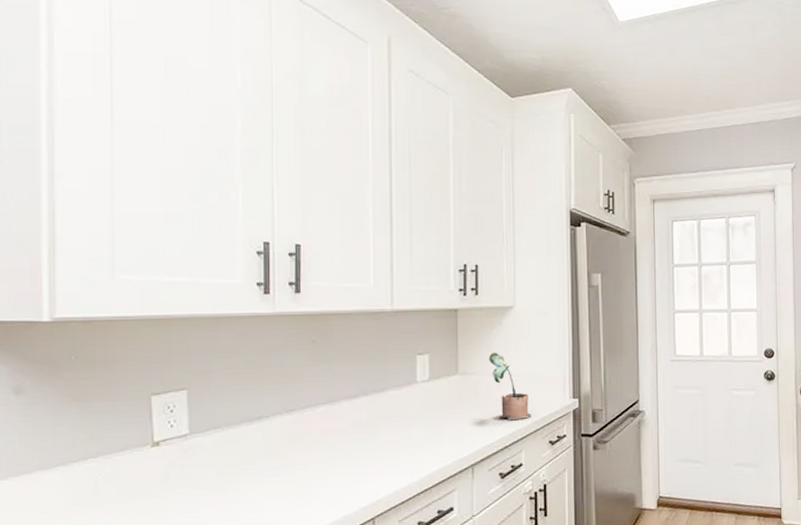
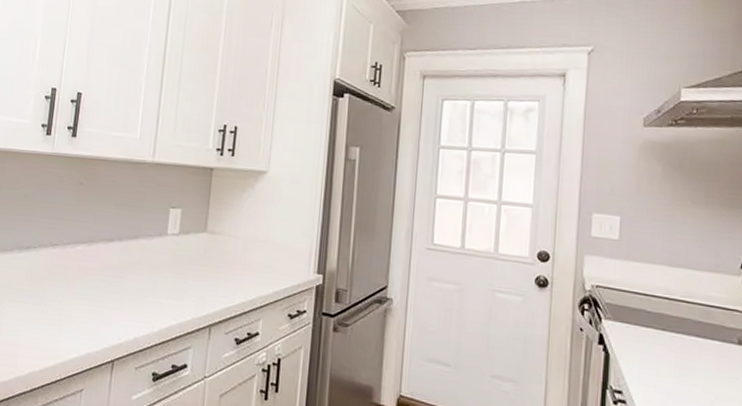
potted plant: present [488,352,531,420] -> none [237,215,273,287]

